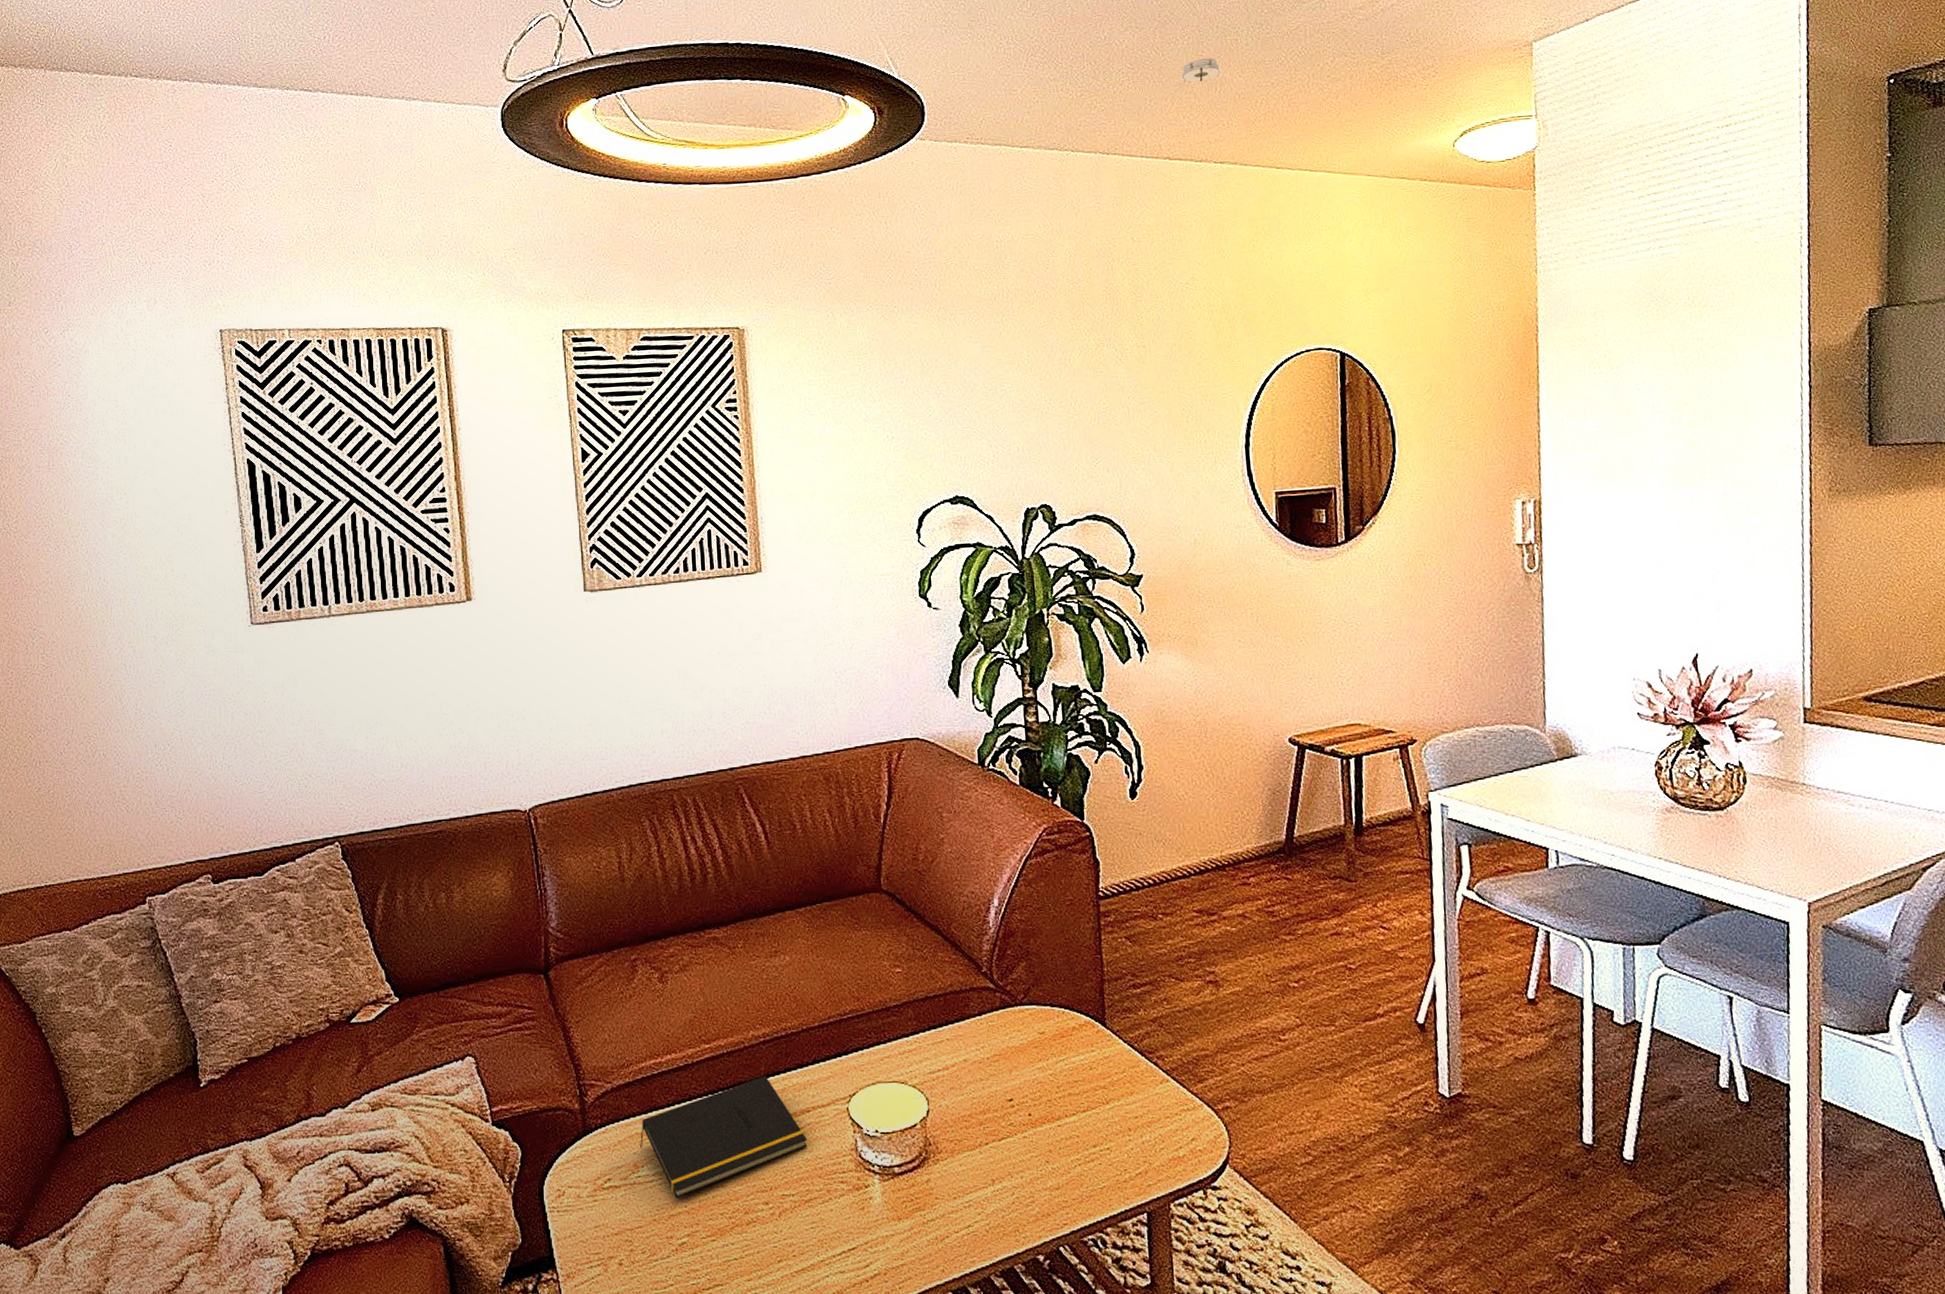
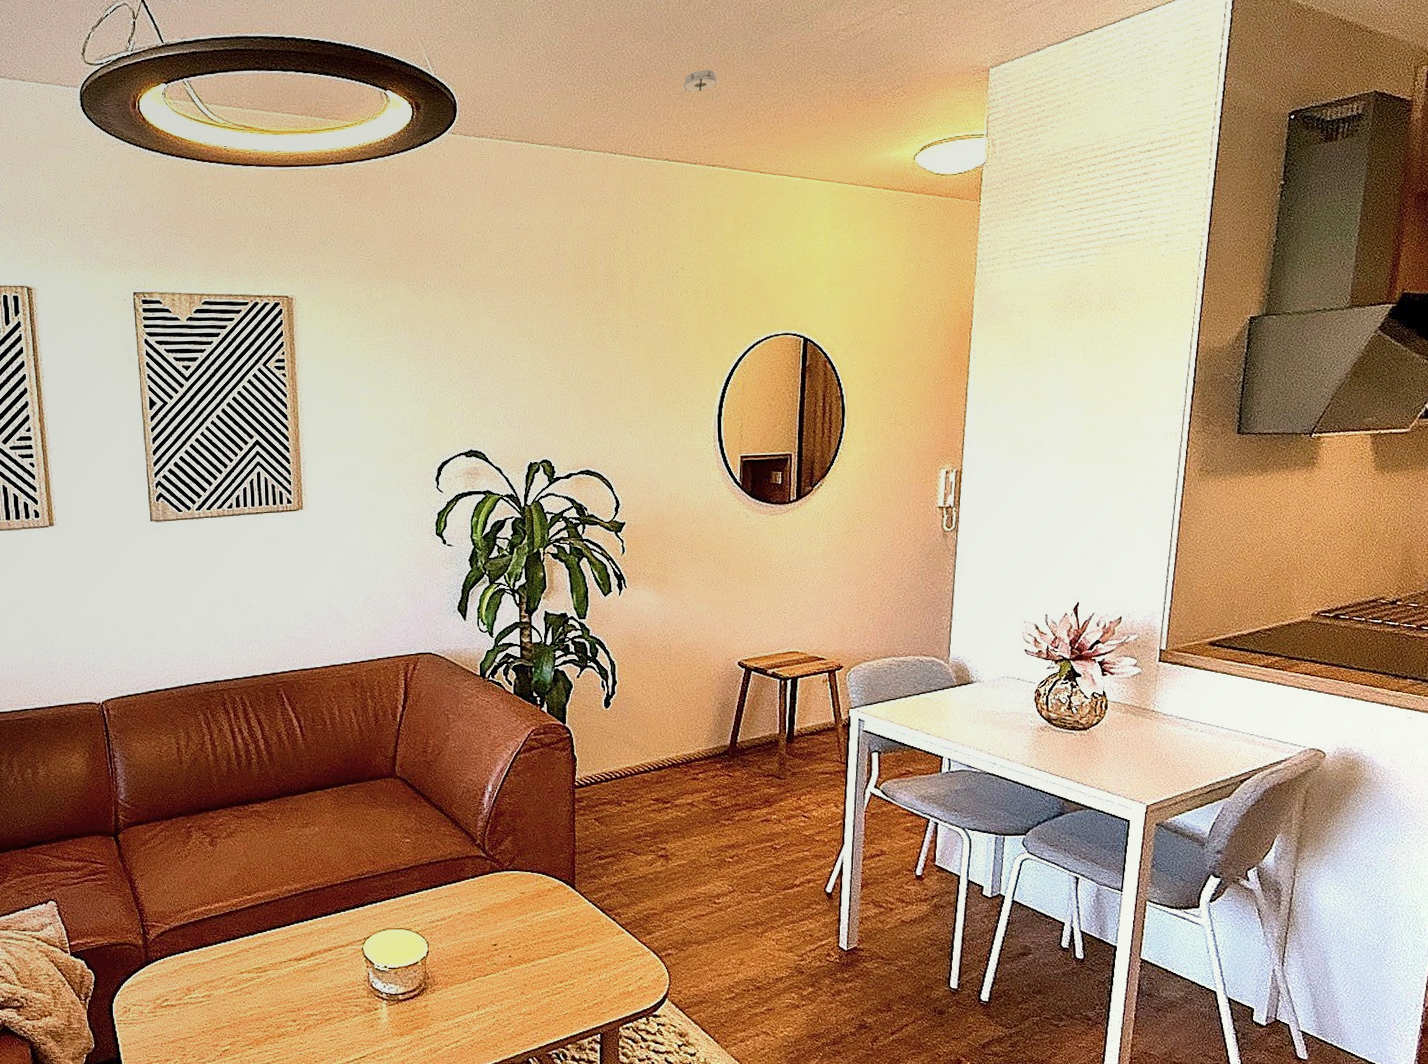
notepad: present [640,1076,807,1199] -> none [192,921,329,1016]

